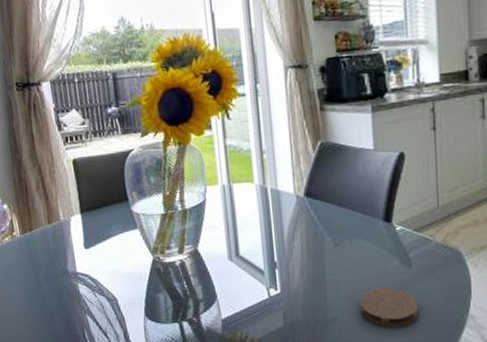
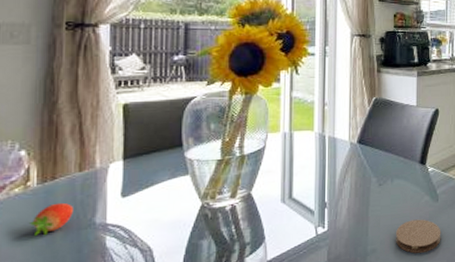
fruit: none [21,251,50,280] -> present [30,202,73,237]

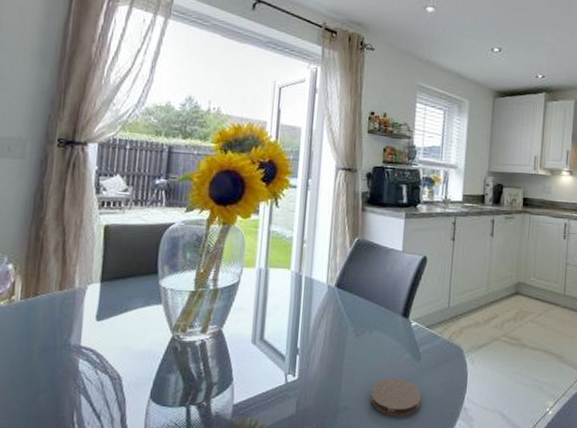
fruit: present [30,202,73,237] -> none [11,319,51,352]

